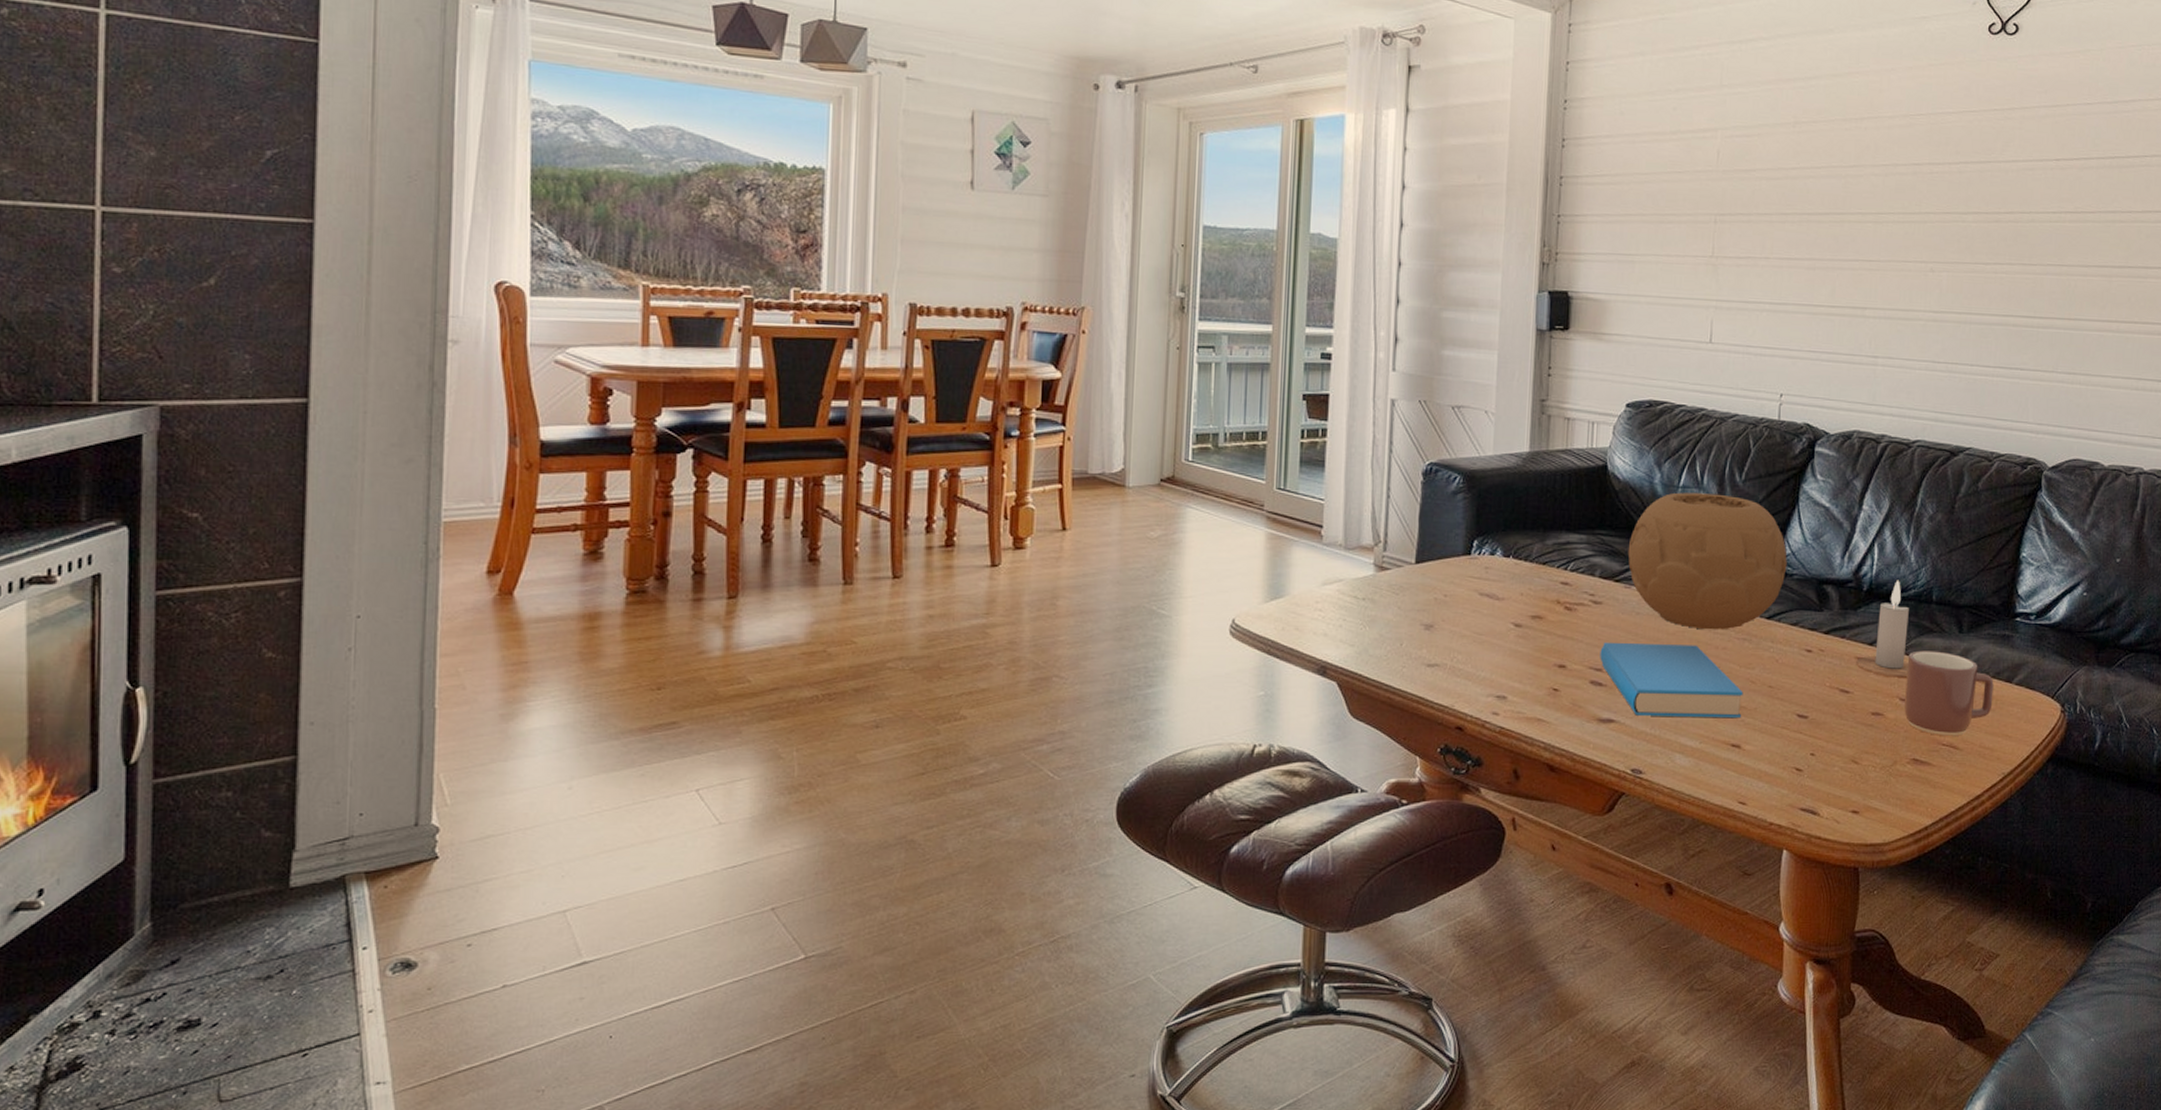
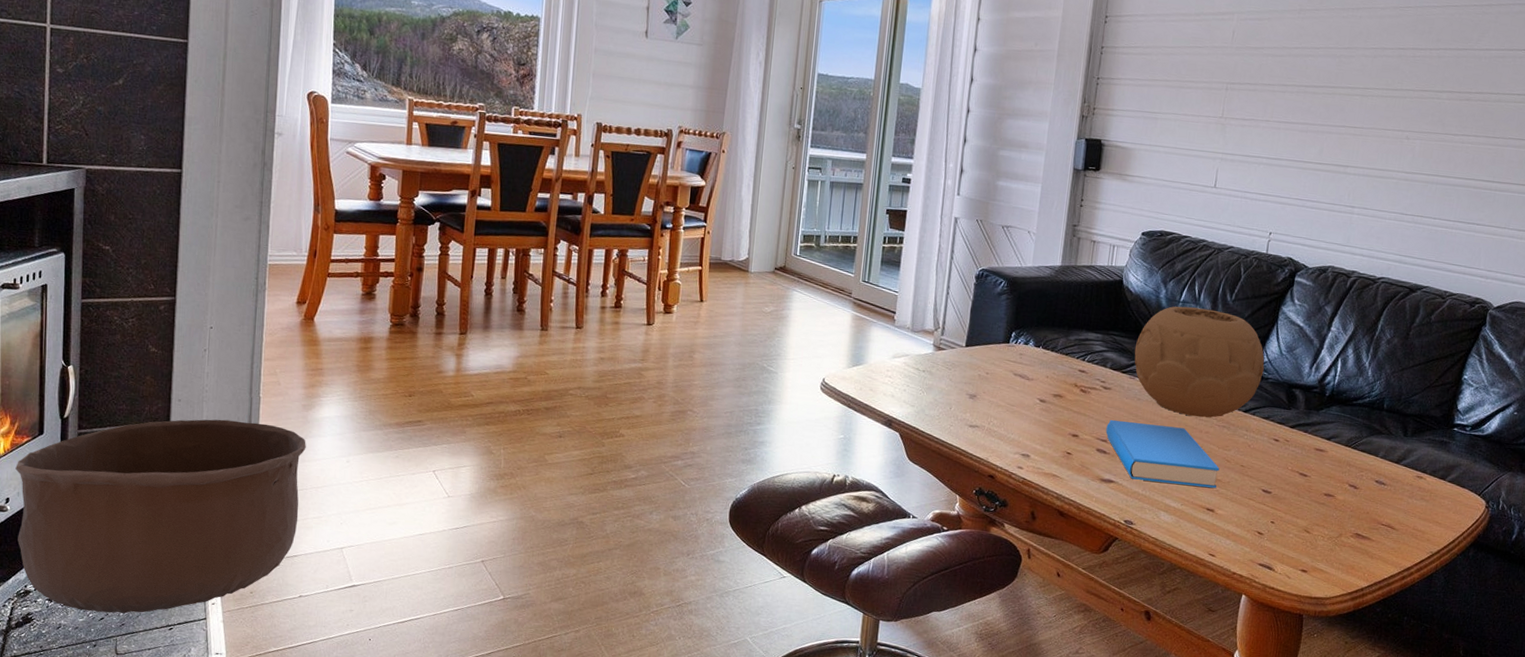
basket: none [53,745,507,1043] -> present [15,419,306,614]
candle: present [1856,580,1909,678] -> none [1315,389,1363,468]
mug: present [1904,650,1994,737] -> none [1352,447,1430,519]

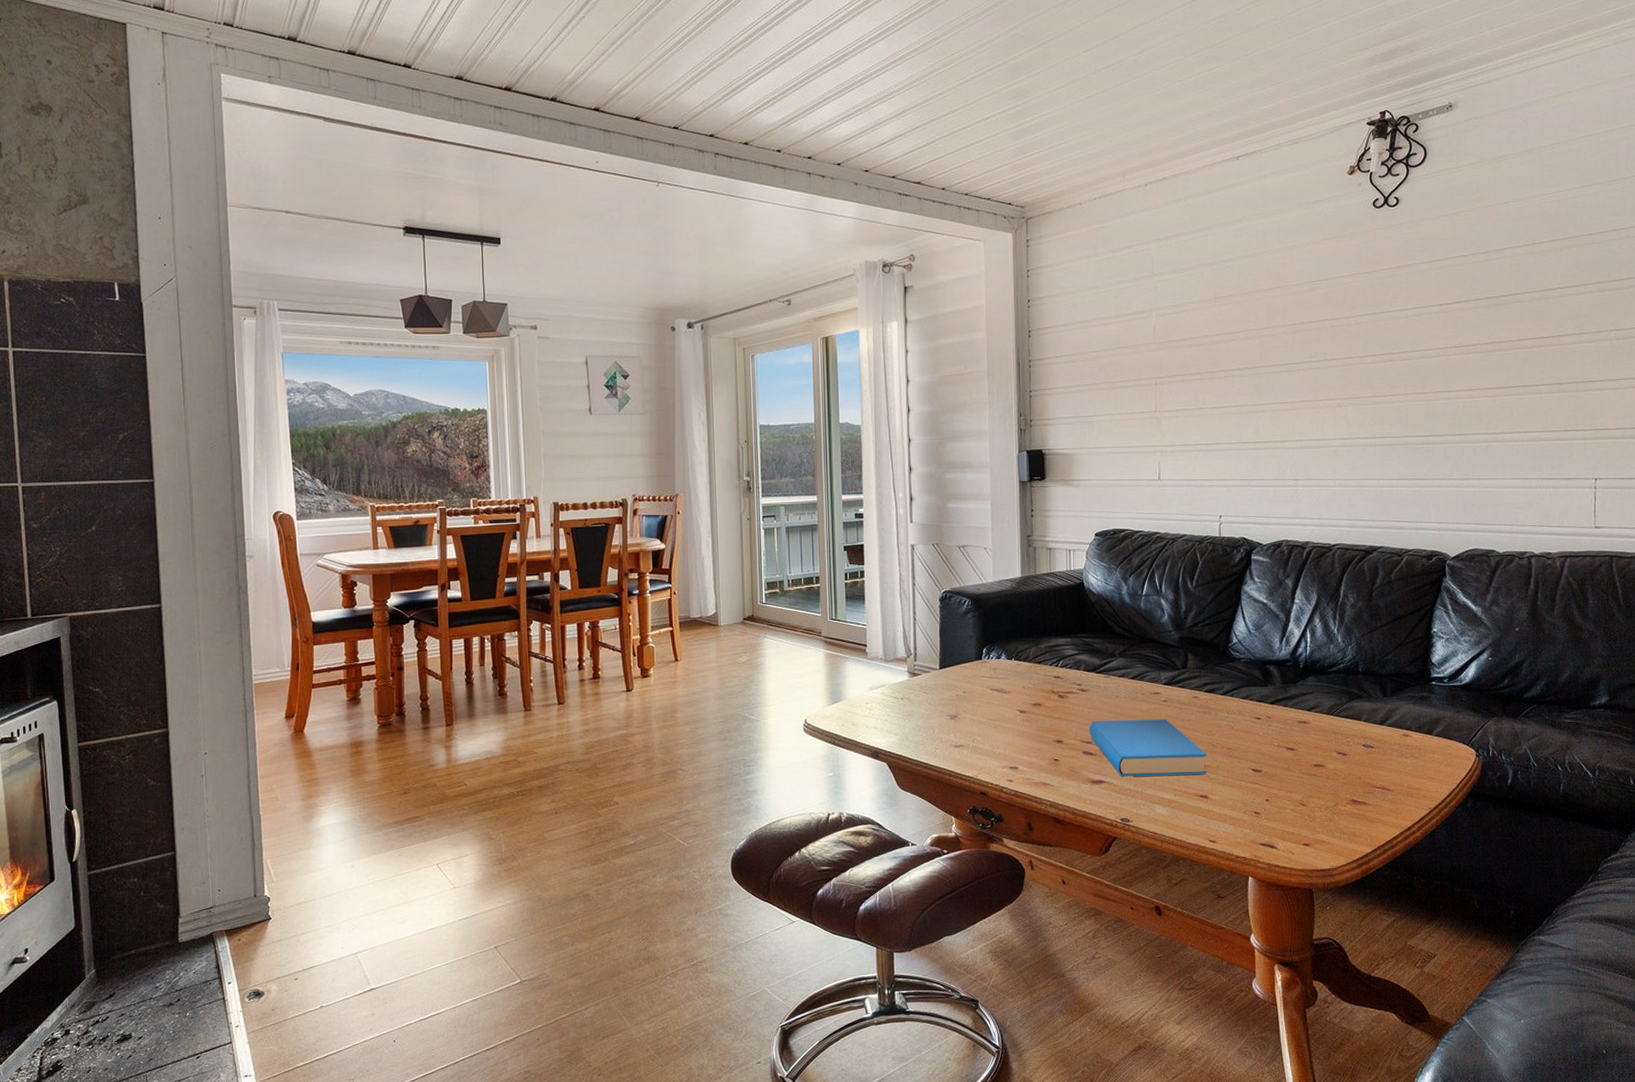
basket: present [15,419,306,614] -> none [31,840,311,1051]
decorative bowl: present [1134,306,1265,418] -> none [1105,599,1235,707]

